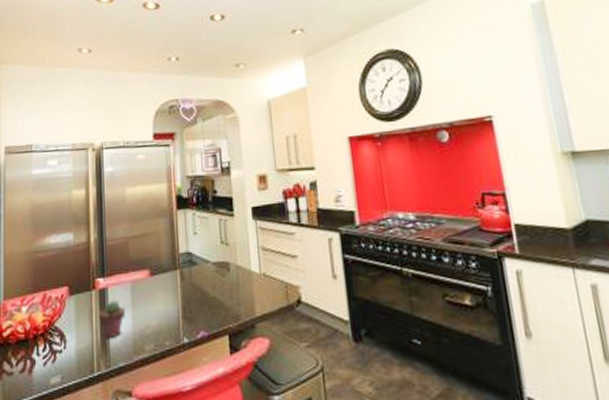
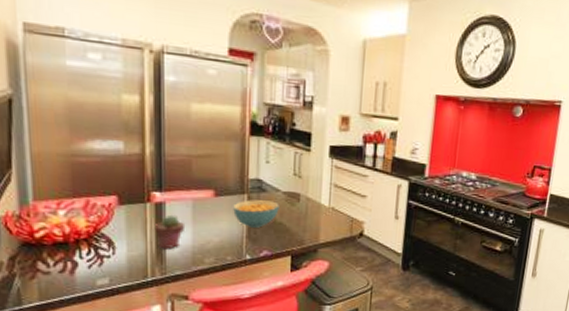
cereal bowl: none [167,274,211,306] -> present [233,199,279,228]

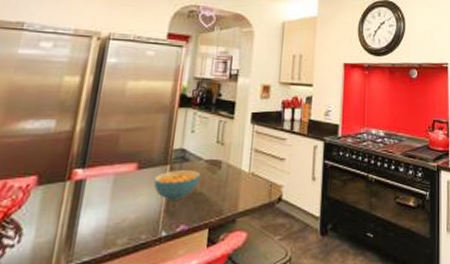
potted succulent: present [154,214,186,250] -> none [68,192,103,232]

